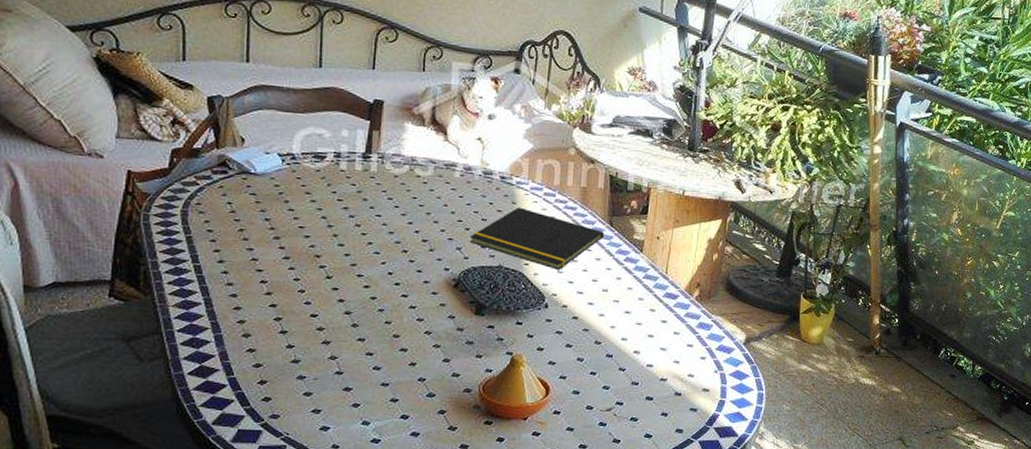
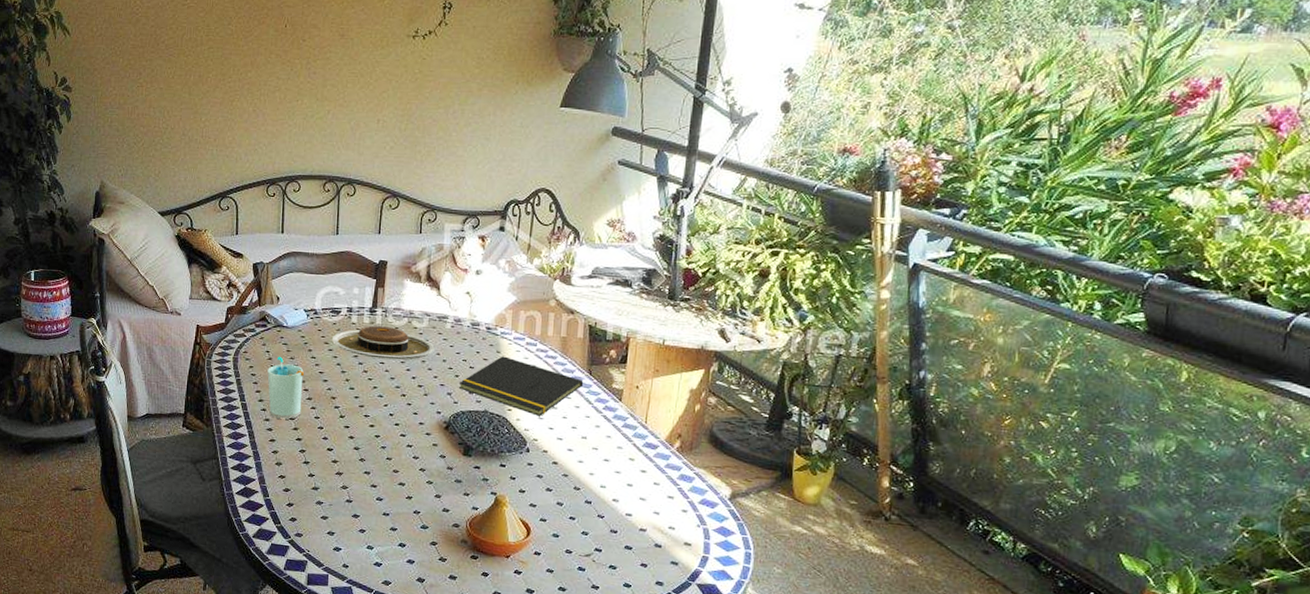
cup: none [229,208,279,284] -> present [267,356,304,420]
plate: none [314,173,442,213] -> present [331,325,435,360]

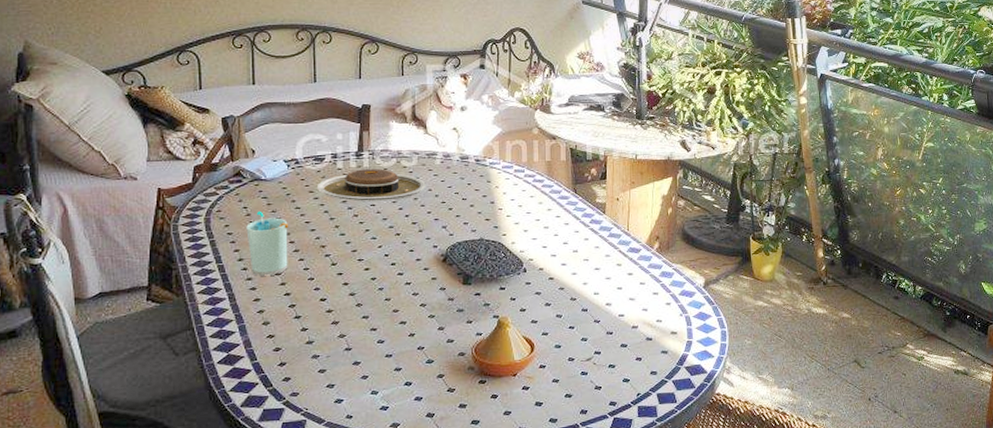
notepad: present [458,356,584,416] -> none [452,185,570,237]

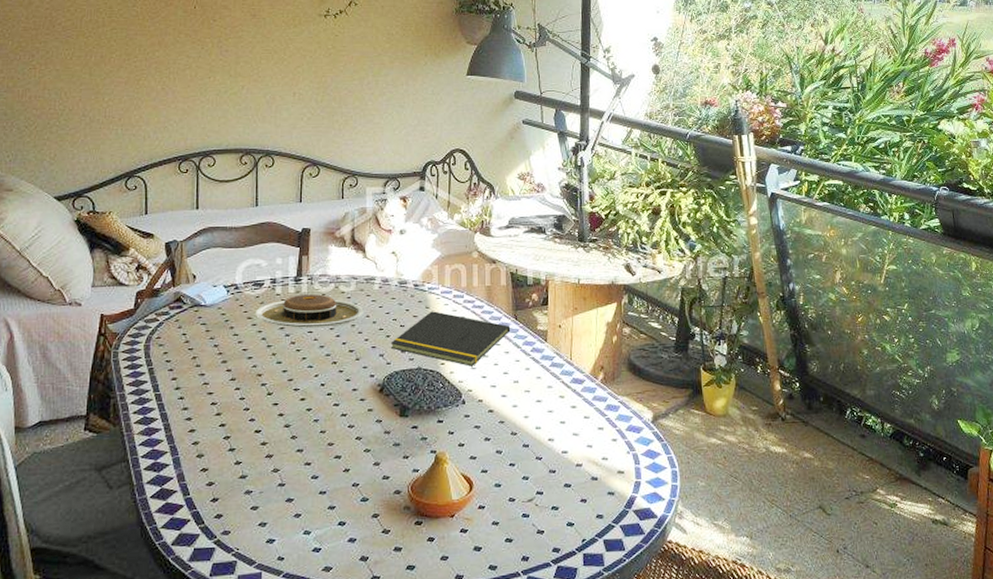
cup: present [246,210,288,277] -> none [184,337,225,407]
notepad: none [452,185,570,237] -> present [390,311,511,367]

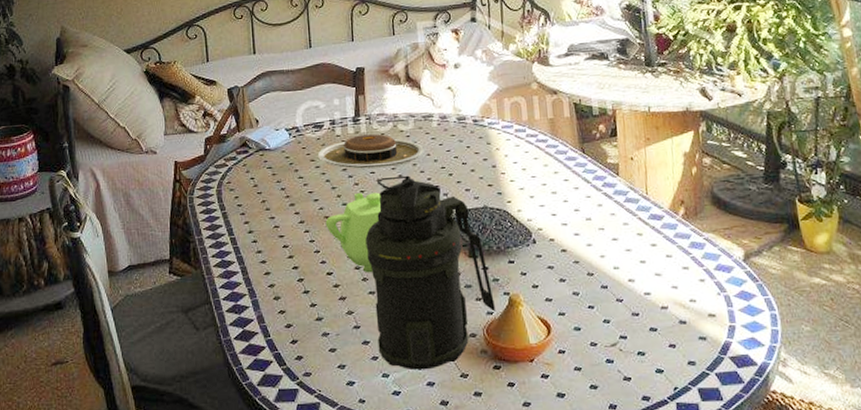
teapot: none [257,351,317,431] -> present [325,192,381,273]
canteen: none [297,336,421,527] -> present [365,175,495,371]
notepad: present [390,311,511,367] -> none [453,147,579,204]

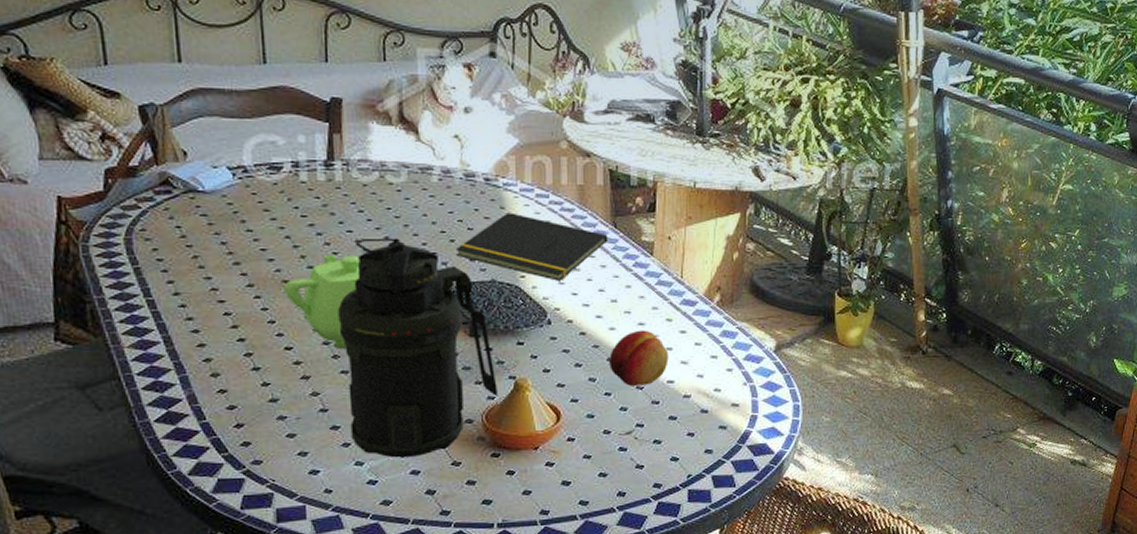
plate: present [317,134,424,169] -> none [273,184,419,226]
notepad: none [453,147,579,204] -> present [455,212,608,281]
fruit: none [589,244,644,299] -> present [609,330,669,386]

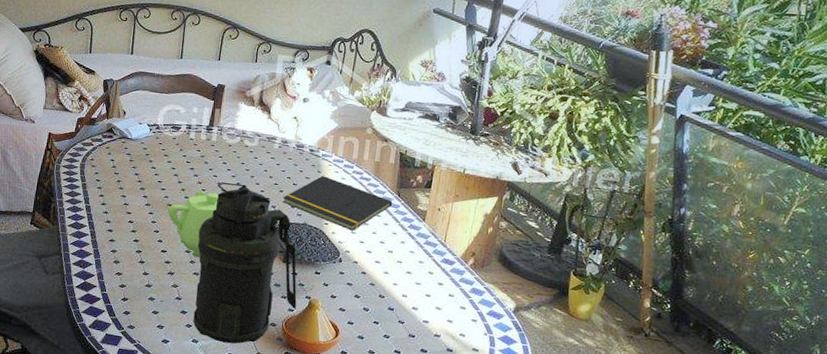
fruit: present [609,330,669,386] -> none [380,277,427,321]

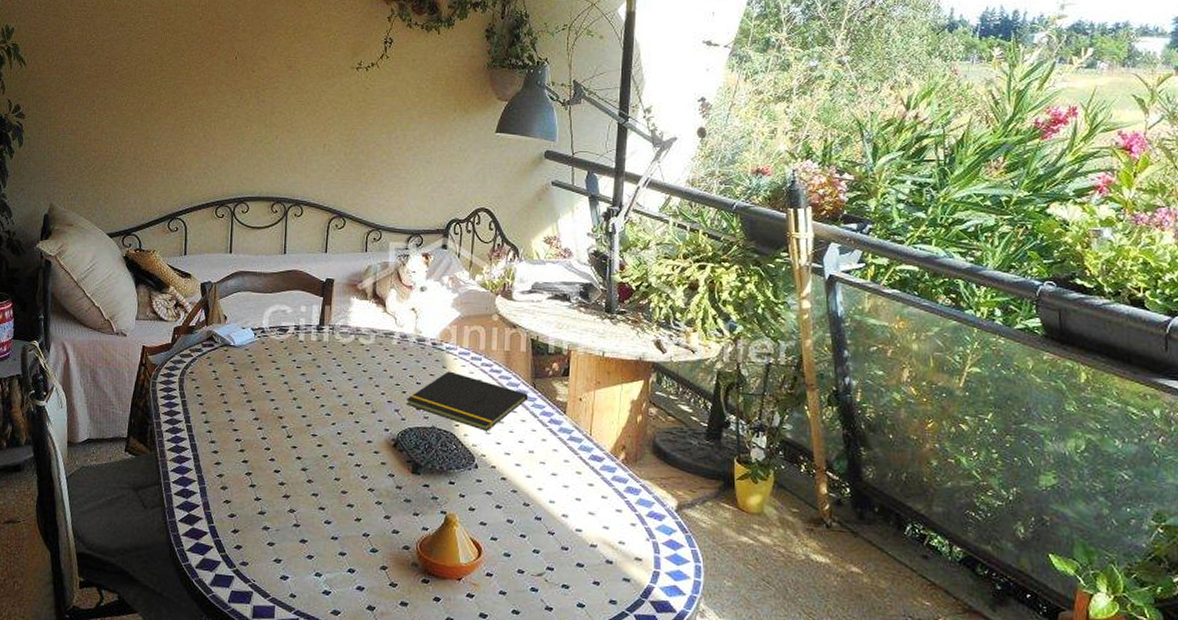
teapot: present [167,190,219,258] -> none [278,398,335,476]
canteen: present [193,182,297,344] -> none [314,386,431,575]

